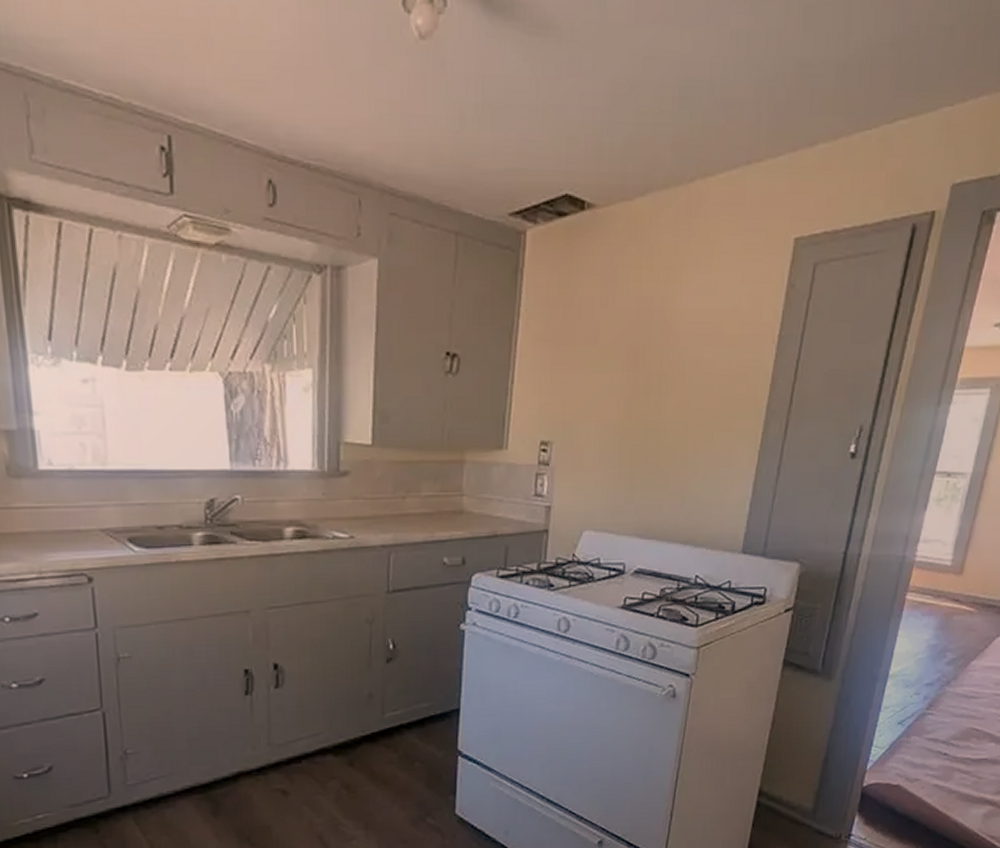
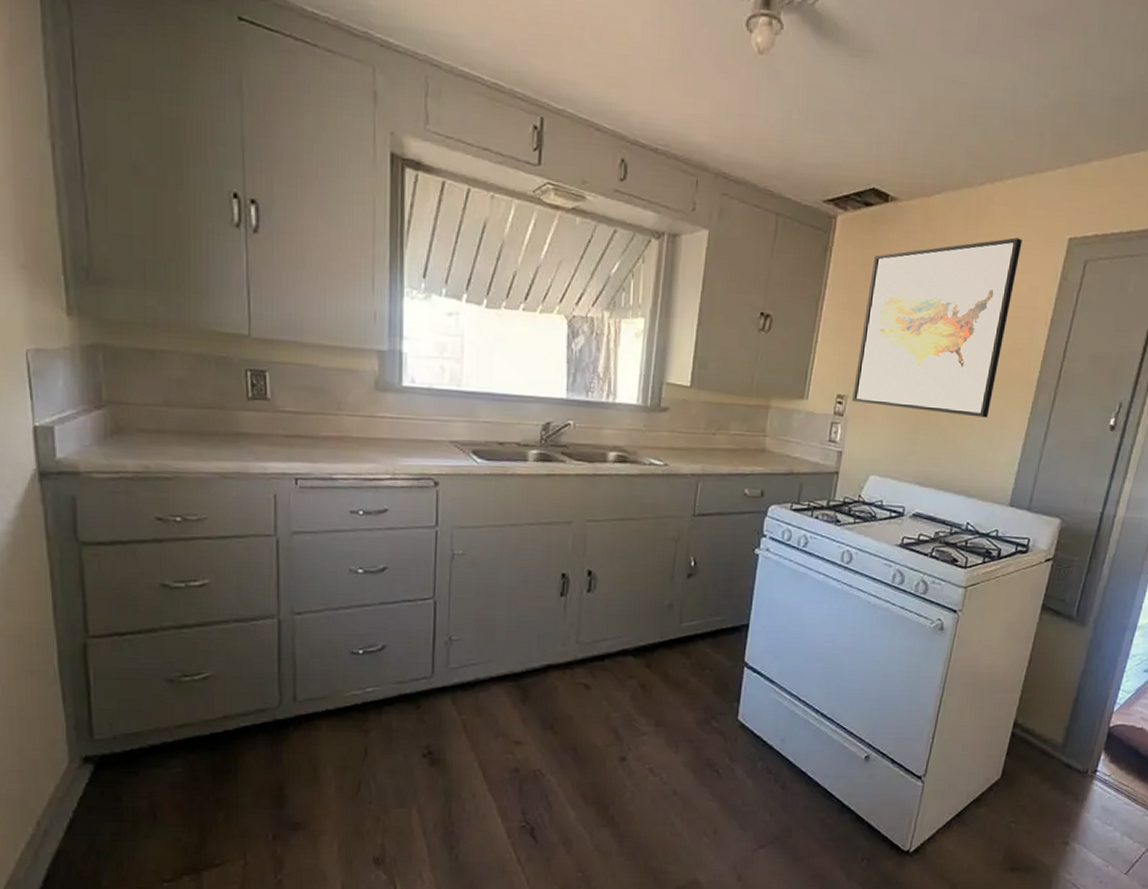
wall art: none [557,242,742,455] -> present [851,237,1022,418]

